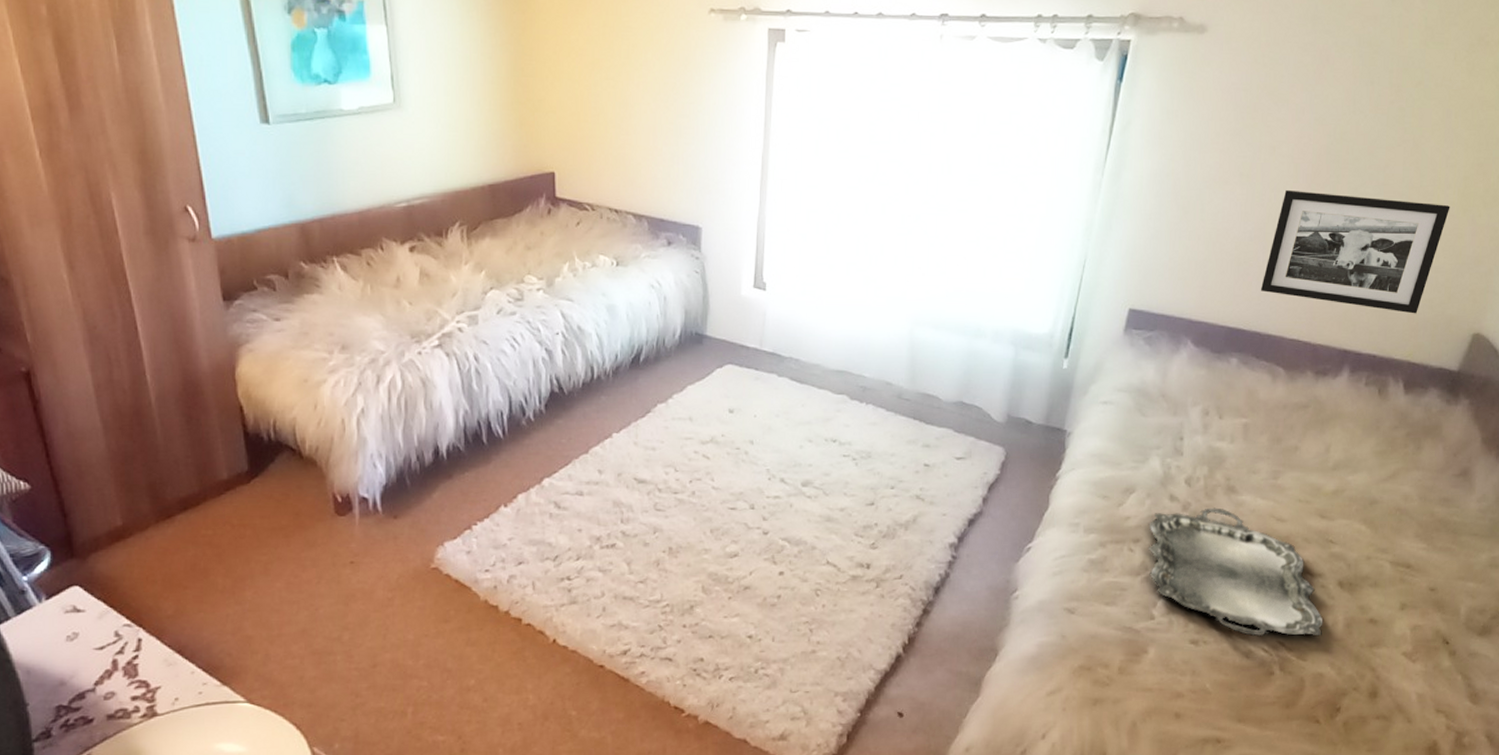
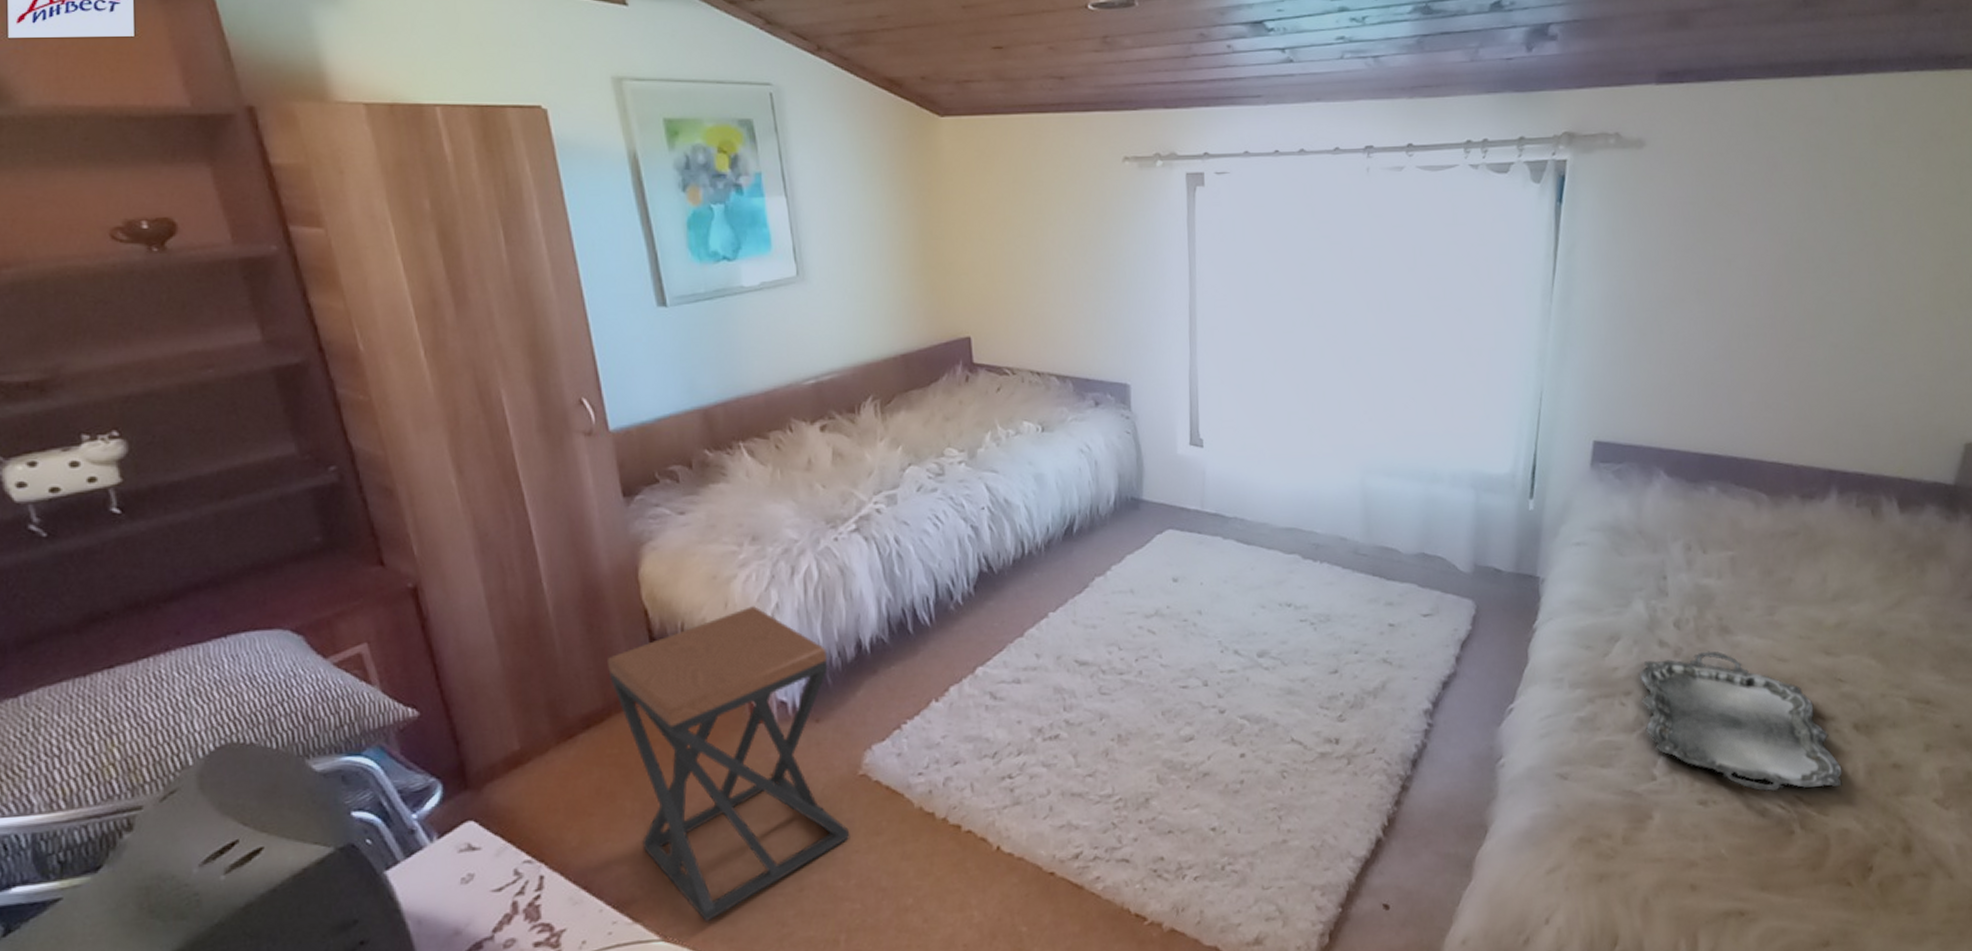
stool: none [203,409,421,689] -> present [606,606,850,922]
picture frame: present [1260,189,1450,314] -> none [1731,303,1924,427]

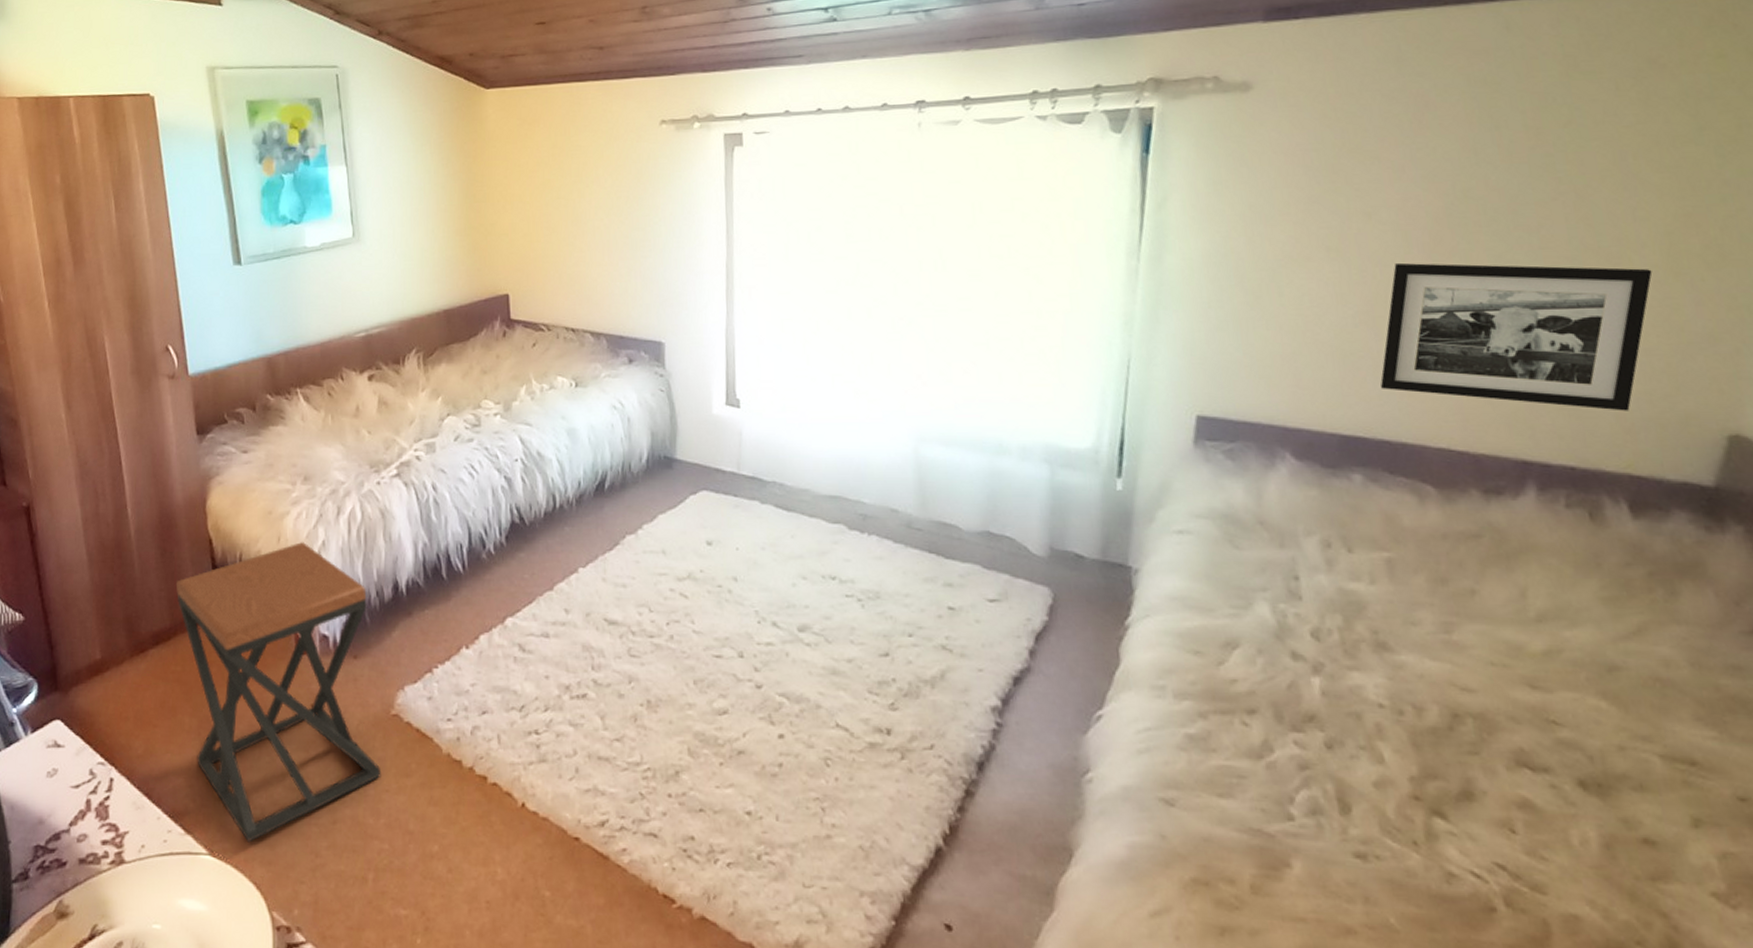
serving tray: present [1639,651,1842,792] -> none [1265,670,1566,860]
picture frame: none [1731,303,1924,427] -> present [1380,262,1653,411]

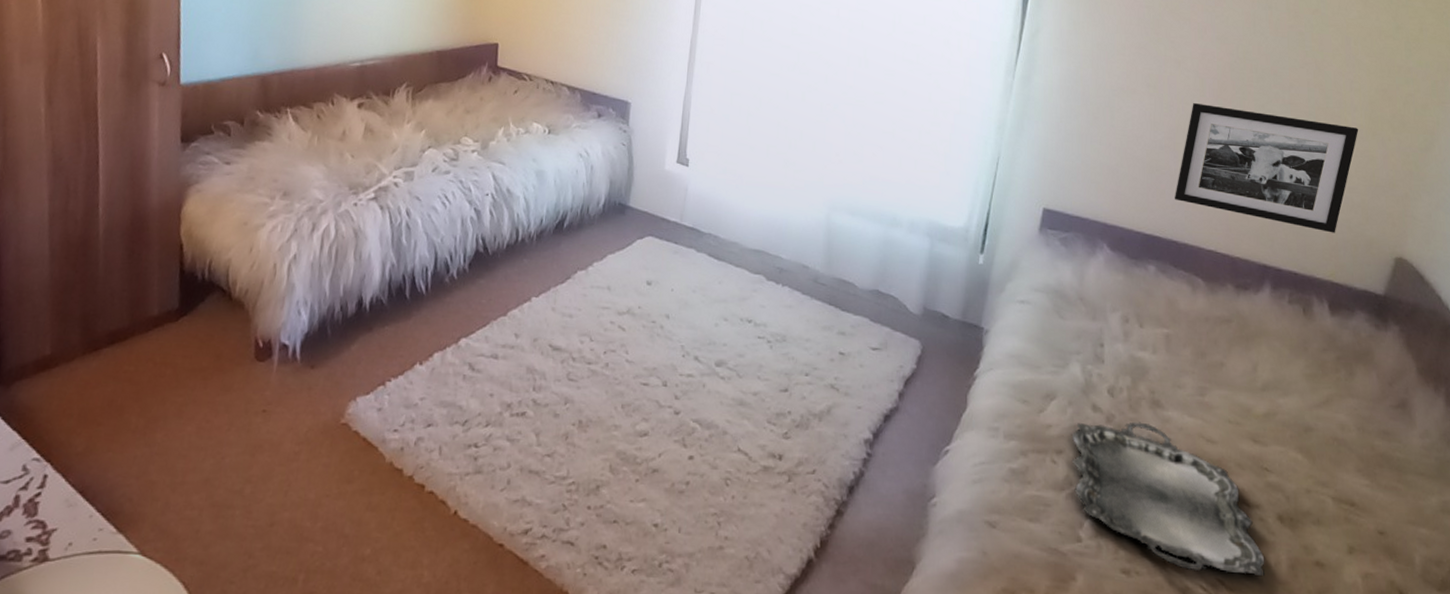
stool: present [175,542,381,843] -> none [139,254,331,543]
serving tray: none [1265,670,1566,860] -> present [1071,421,1265,577]

